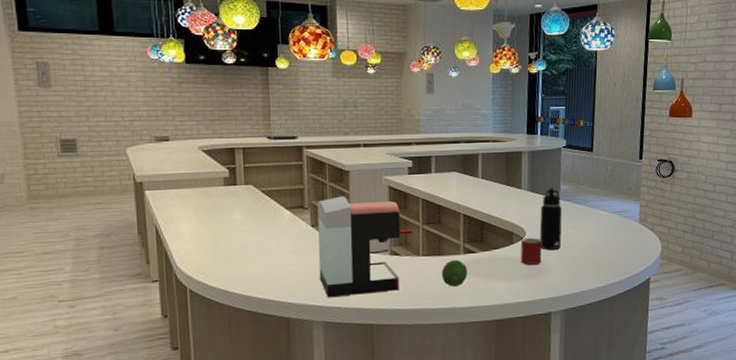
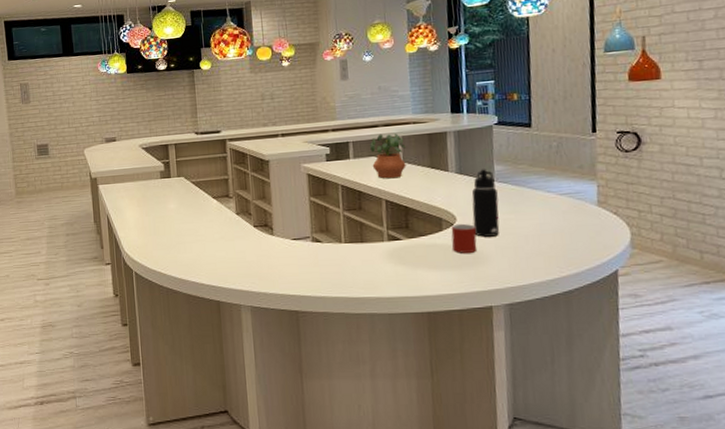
coffee maker: present [317,196,412,298] -> none [240,184,333,283]
fruit: present [441,259,468,287] -> none [365,247,394,275]
potted plant: none [452,150,485,194] -> present [370,133,406,179]

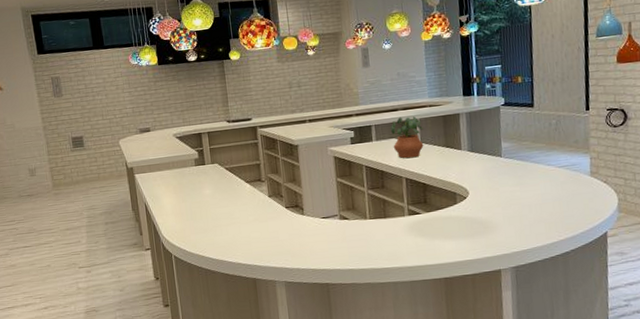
mug: present [451,223,477,253] -> none [464,196,488,224]
water bottle: present [471,169,500,237] -> none [482,146,507,208]

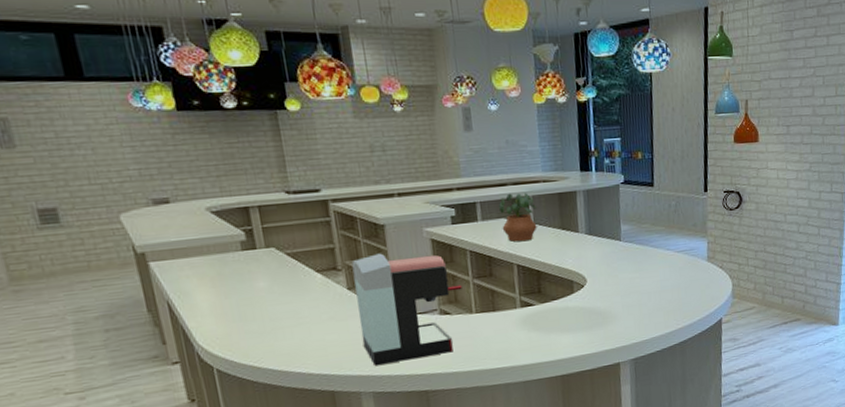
coffee maker: none [272,168,359,260] -> present [351,253,462,366]

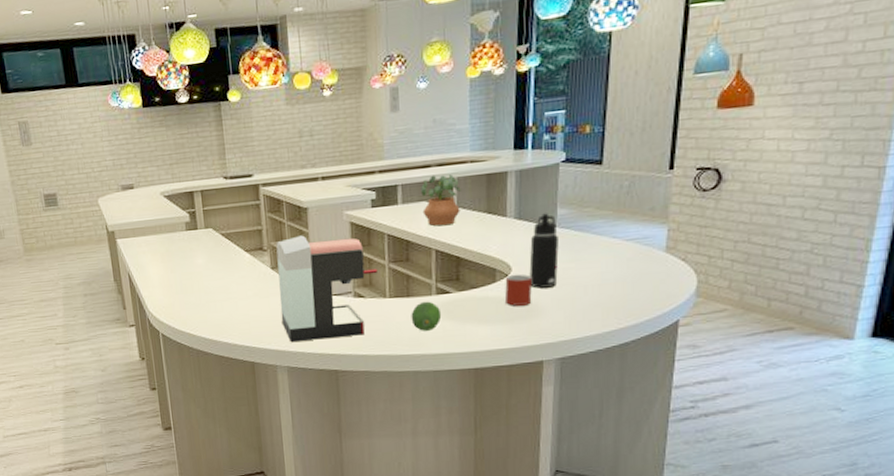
fruit: none [498,314,528,344] -> present [411,301,442,331]
mug: none [582,284,606,315] -> present [505,274,532,306]
water bottle: none [600,229,626,297] -> present [529,213,559,288]

